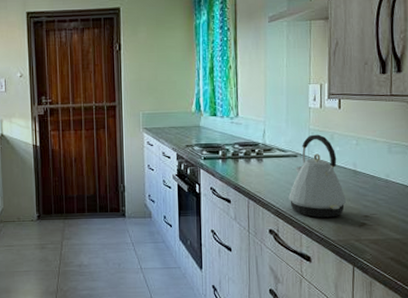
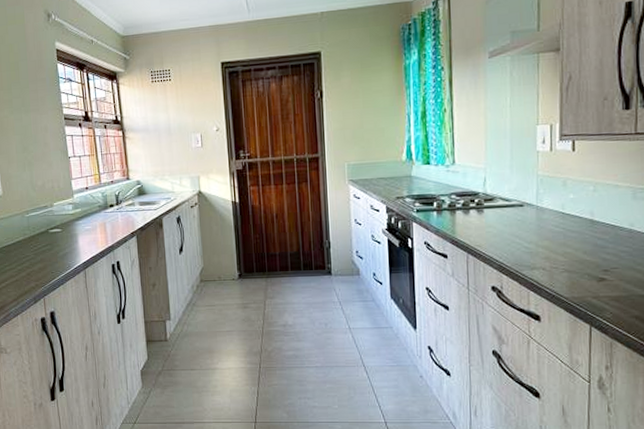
kettle: present [288,134,347,218] -> none [514,181,582,273]

